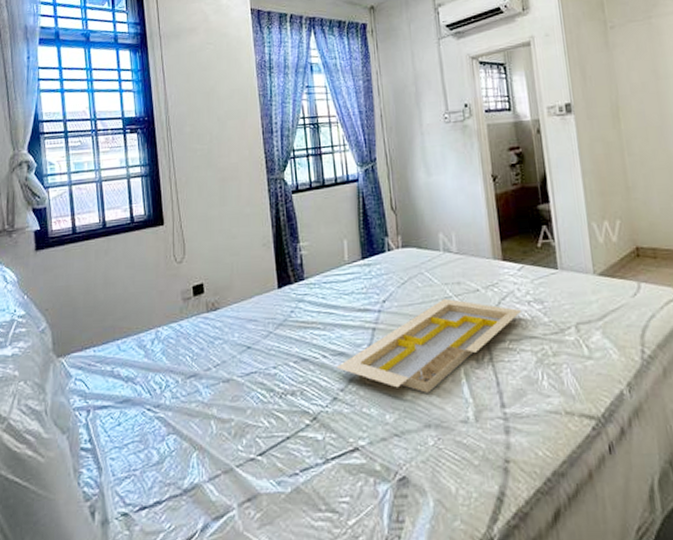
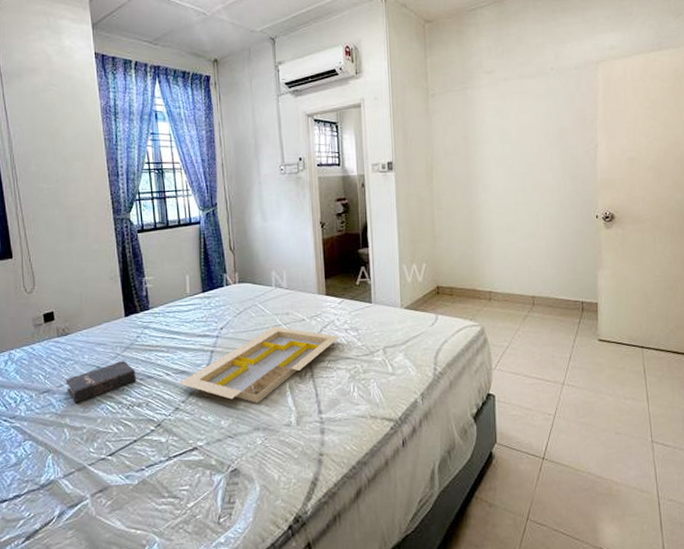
hardback book: none [213,339,289,390] -> present [65,360,136,403]

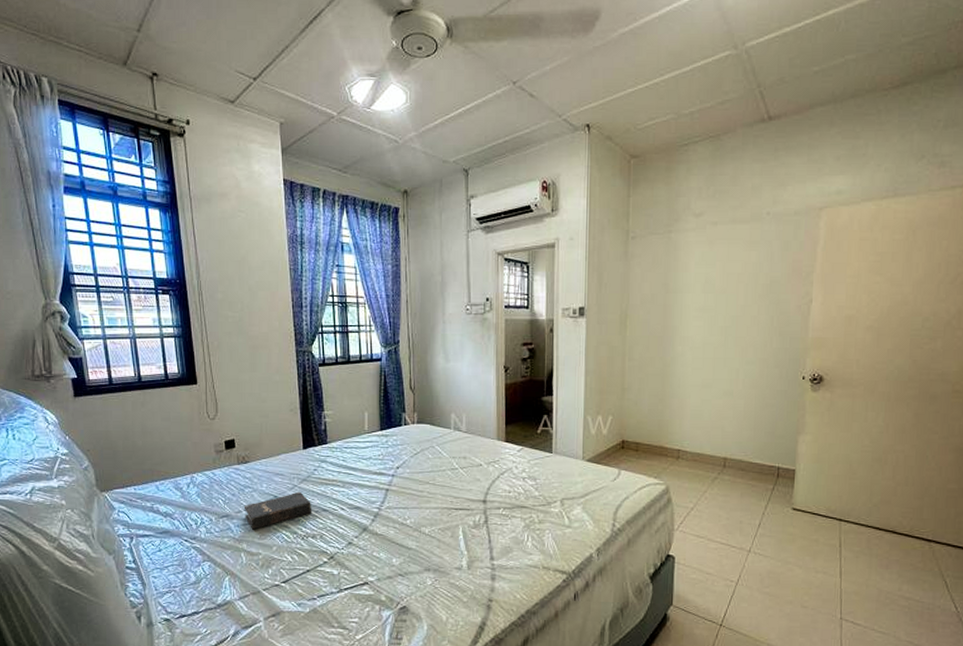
serving tray: present [178,326,340,403] -> none [352,469,517,544]

